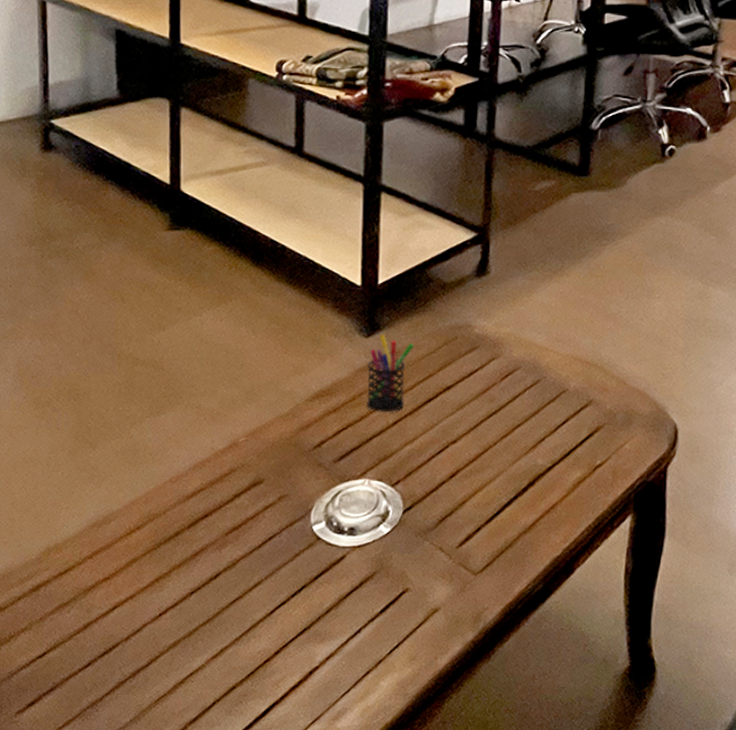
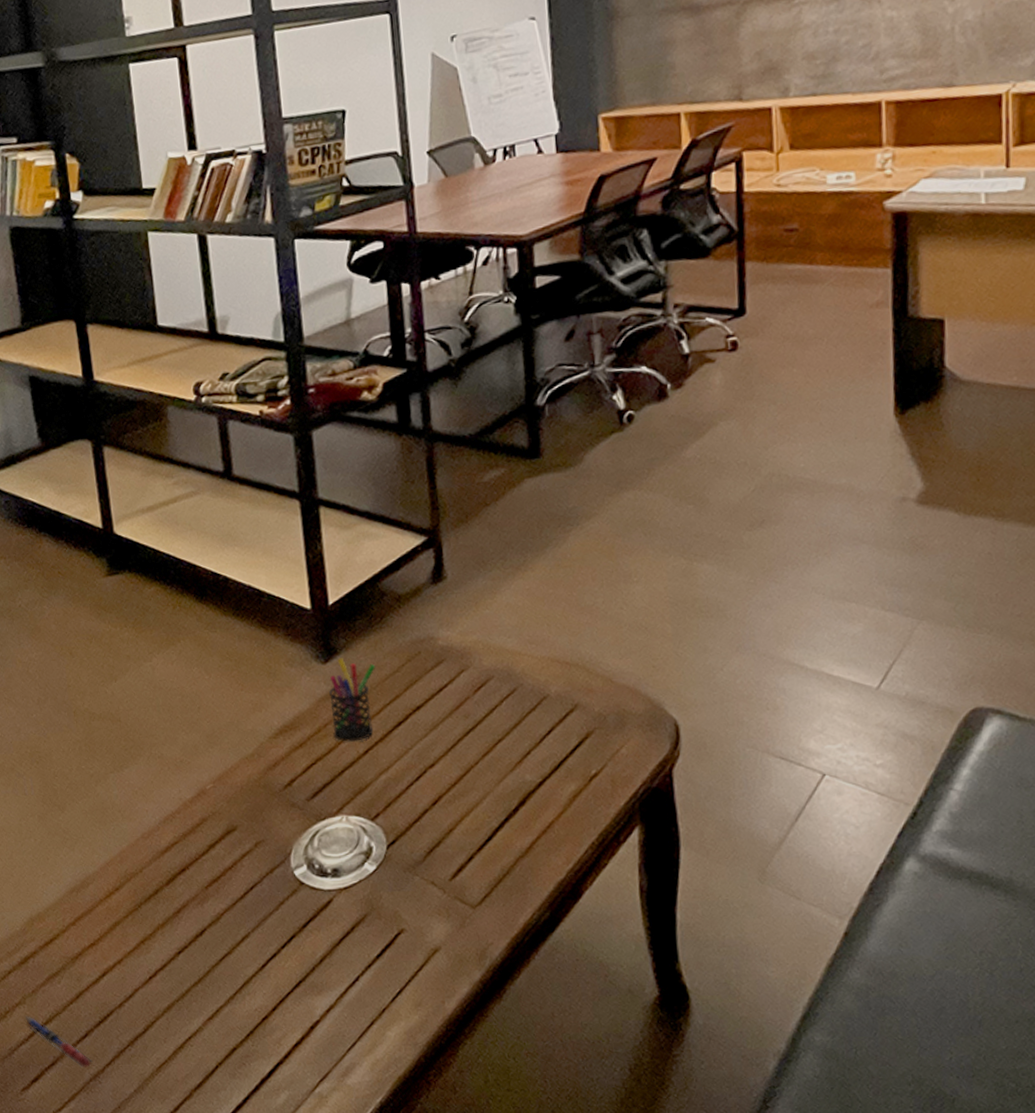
pen: none [30,641,92,695] -> present [25,1016,92,1067]

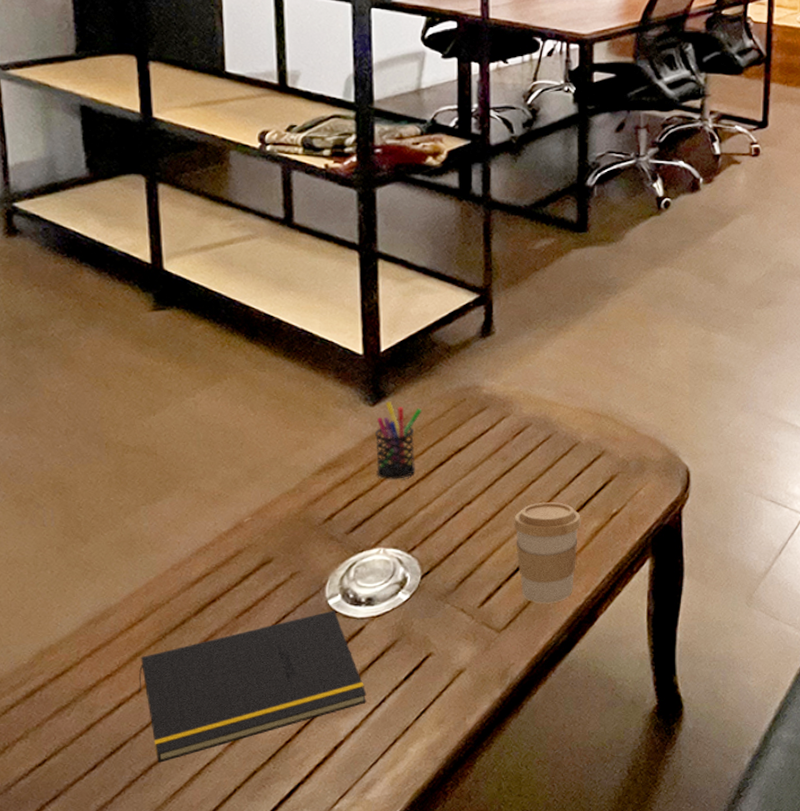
pen: present [25,1016,92,1067] -> none [27,750,100,799]
notepad: none [119,881,341,1035] -> present [138,610,367,763]
coffee cup: none [481,763,557,878] -> present [513,502,581,604]

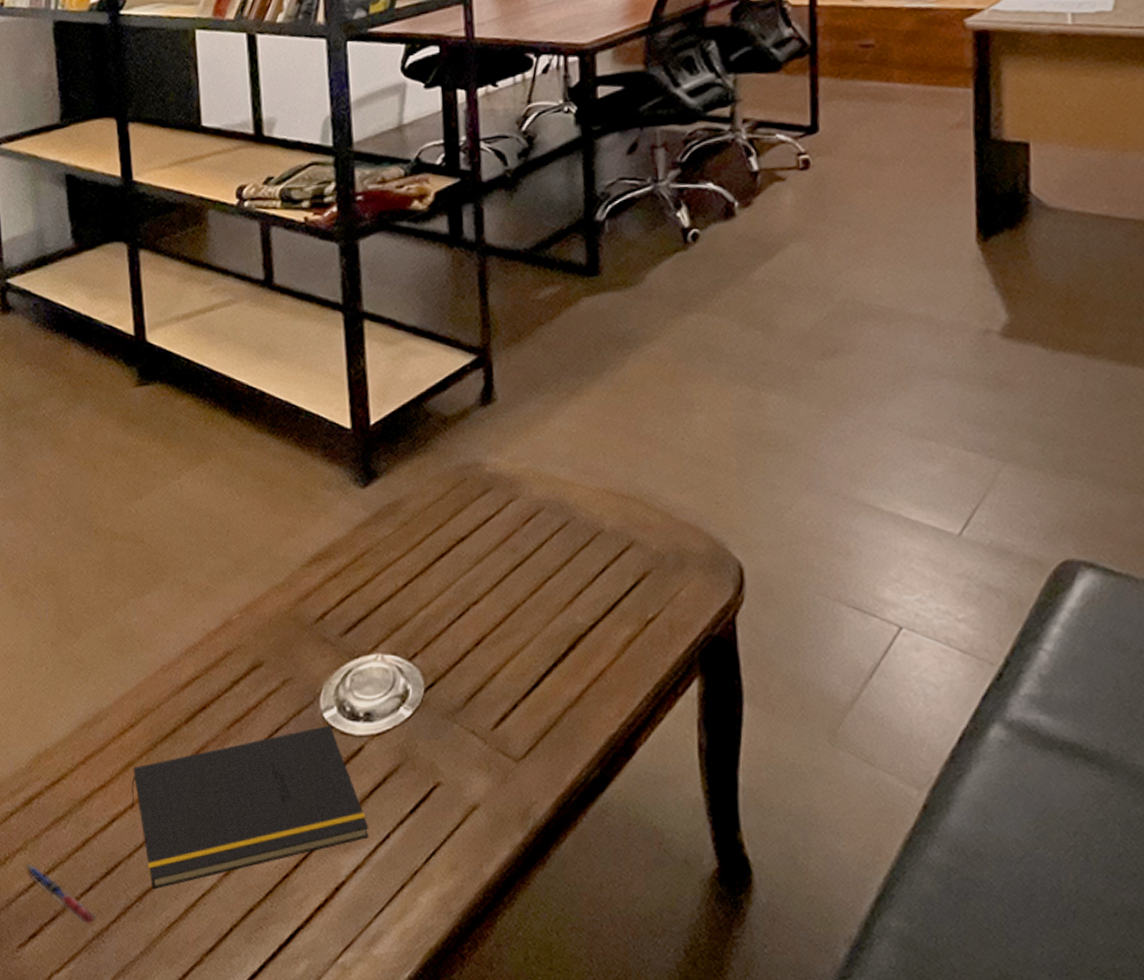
pen: none [27,750,100,799] -> present [26,863,96,924]
pen holder: present [375,401,423,480] -> none [368,482,419,573]
coffee cup: present [513,502,581,604] -> none [528,604,610,730]

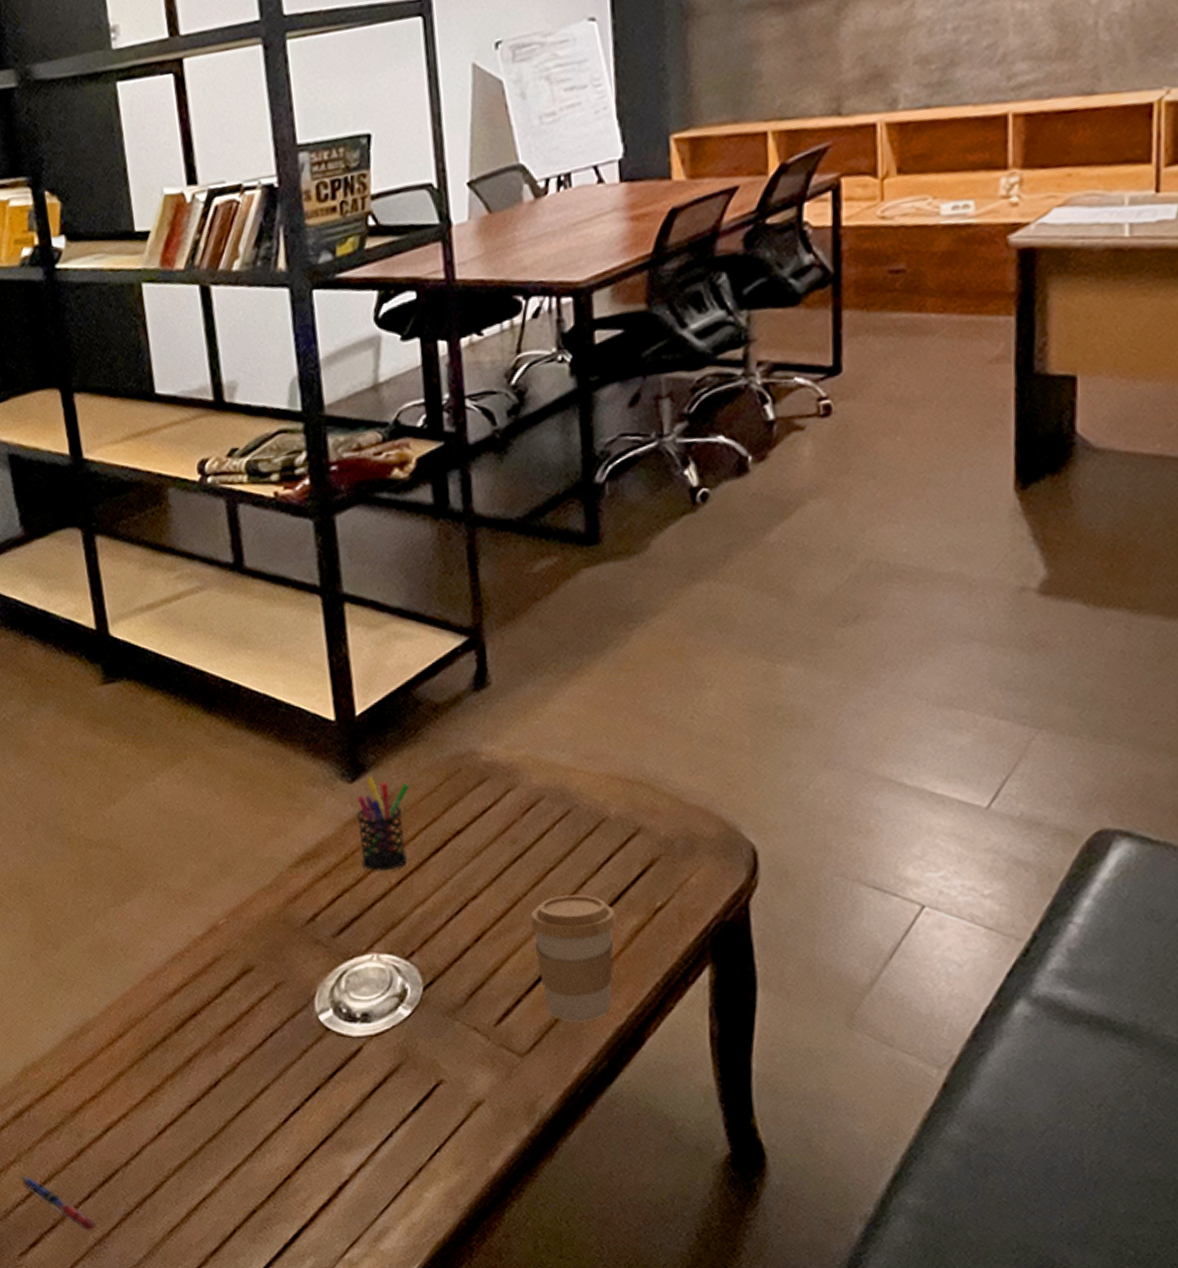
notepad: present [131,724,370,890] -> none [124,1027,372,1195]
pen holder: none [368,482,419,573] -> present [357,776,410,871]
coffee cup: none [528,604,610,730] -> present [530,895,616,1023]

